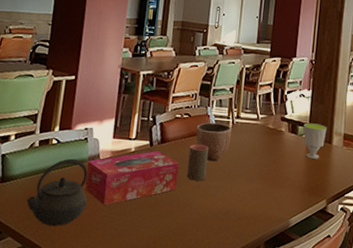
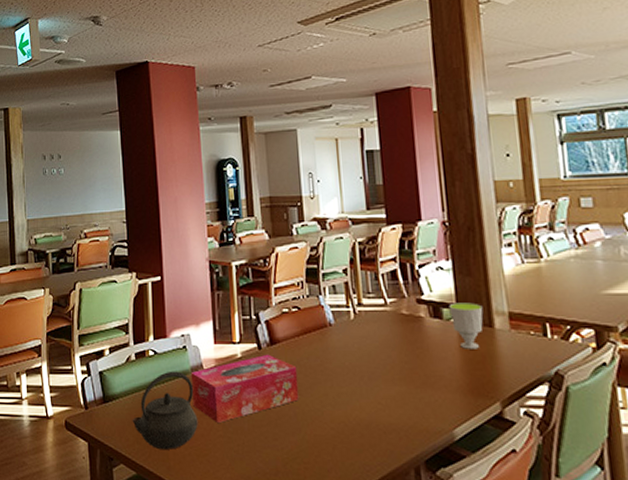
cup: present [186,144,209,181] -> none [306,343,333,388]
decorative bowl: present [196,122,232,162] -> none [310,313,356,362]

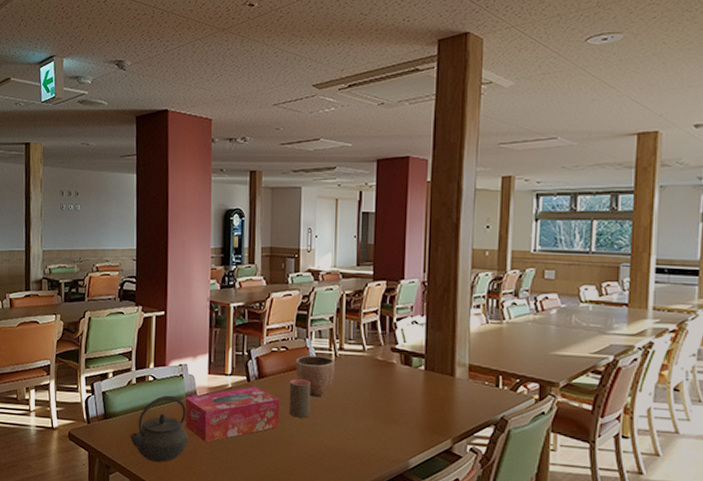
cup: none [306,343,333,388] -> present [289,379,311,418]
decorative bowl: none [310,313,356,362] -> present [295,355,335,397]
cup: present [449,303,483,349] -> none [418,353,448,394]

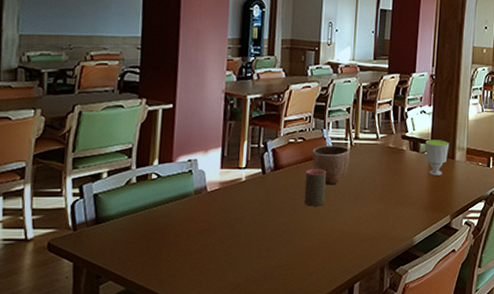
kettle: present [129,395,188,462] -> none [126,193,196,265]
tissue box: present [185,386,280,443] -> none [193,178,296,240]
cup: none [418,353,448,394] -> present [425,139,450,176]

